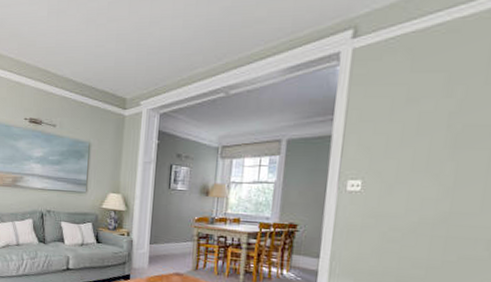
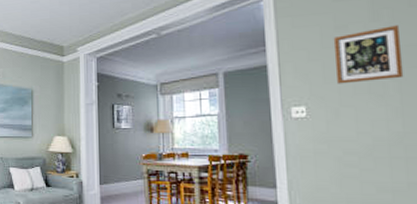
picture frame: none [397,103,470,160] -> present [333,25,404,84]

